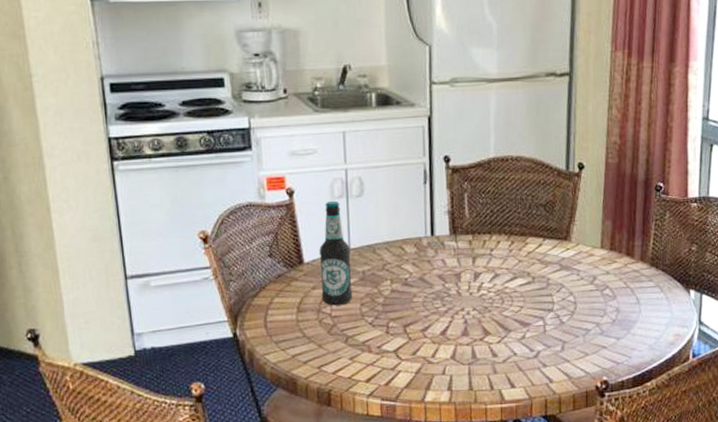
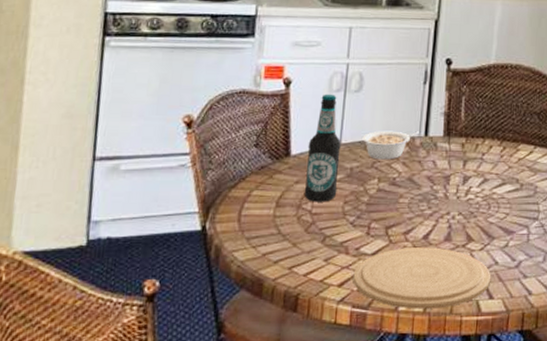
legume: none [370,231,425,262] -> present [362,130,419,160]
plate: none [378,342,511,400] -> present [353,247,491,309]

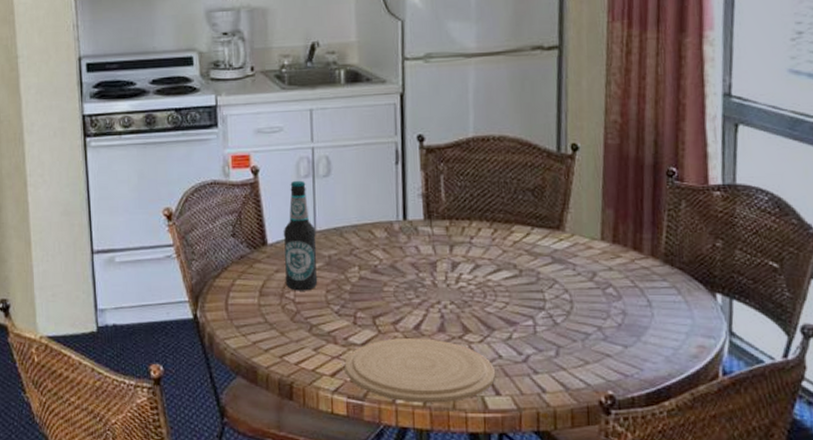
legume: present [362,130,419,160] -> none [337,215,397,247]

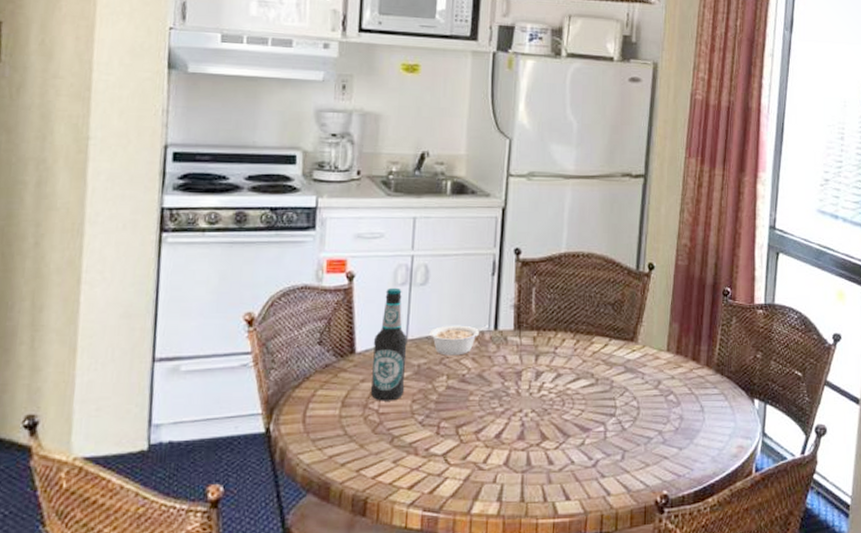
legume: none [337,215,397,247] -> present [429,325,488,356]
plate: present [344,338,496,403] -> none [423,447,568,512]

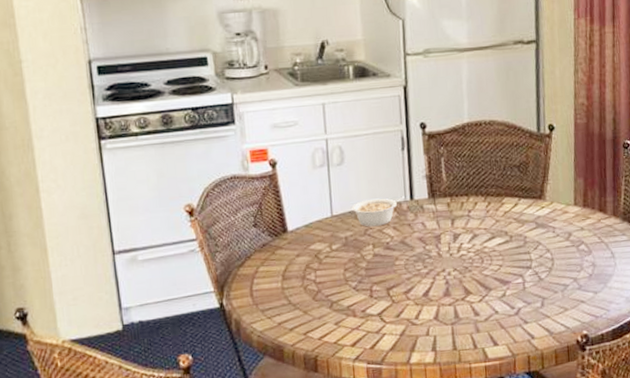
bottle: present [370,287,408,401] -> none [302,169,337,272]

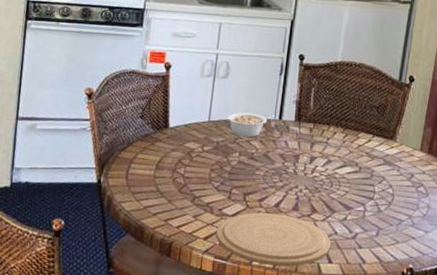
plate: none [363,303,494,361] -> present [216,212,331,267]

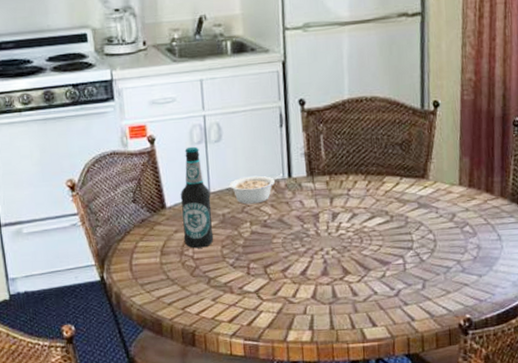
bottle: none [178,78,210,169] -> present [180,146,214,249]
plate: present [216,212,331,267] -> none [240,282,372,339]

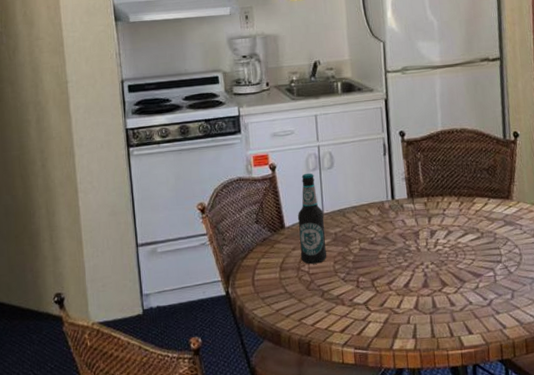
legume: present [229,174,283,204] -> none [340,196,387,224]

